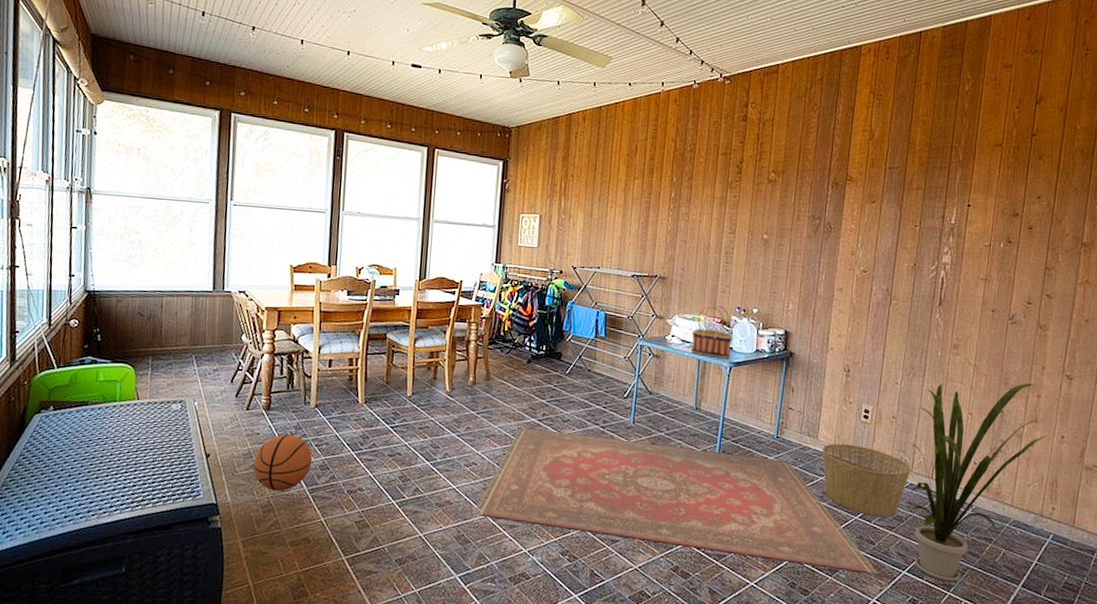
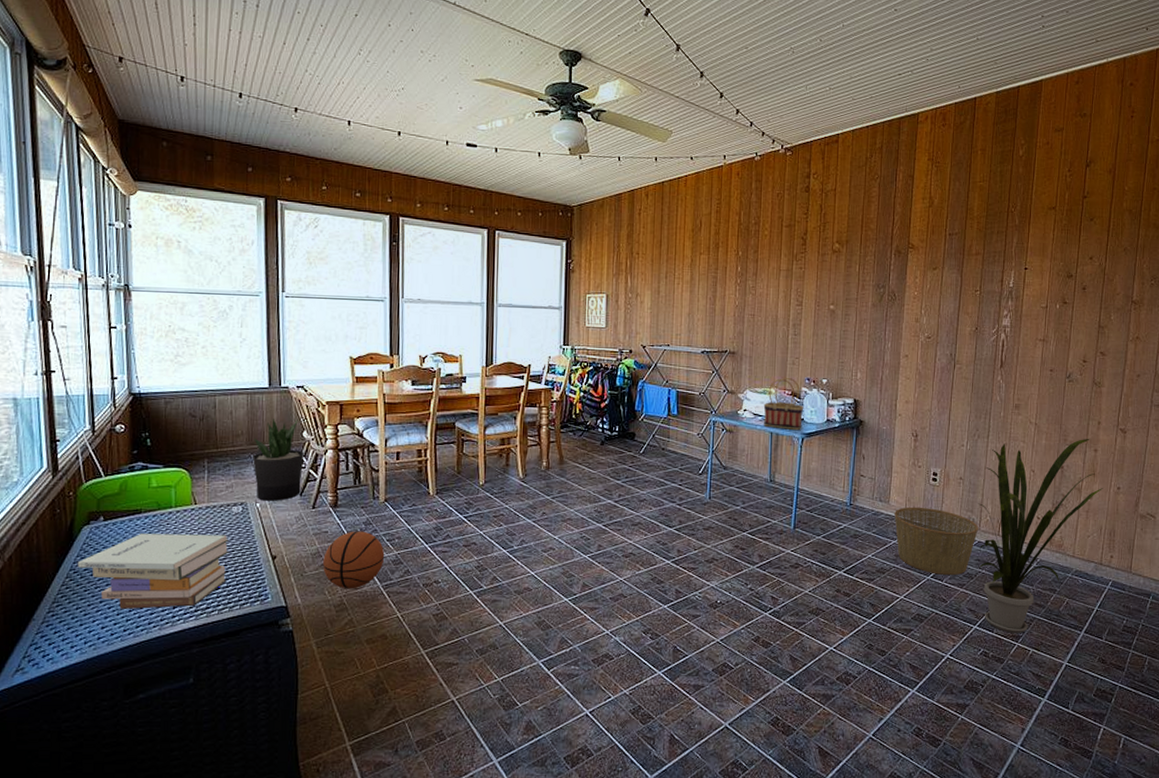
books: none [27,425,167,498] -> present [78,533,229,609]
planter: none [193,321,241,401] -> present [253,419,304,501]
area rug: present [474,428,878,574] -> none [554,510,951,630]

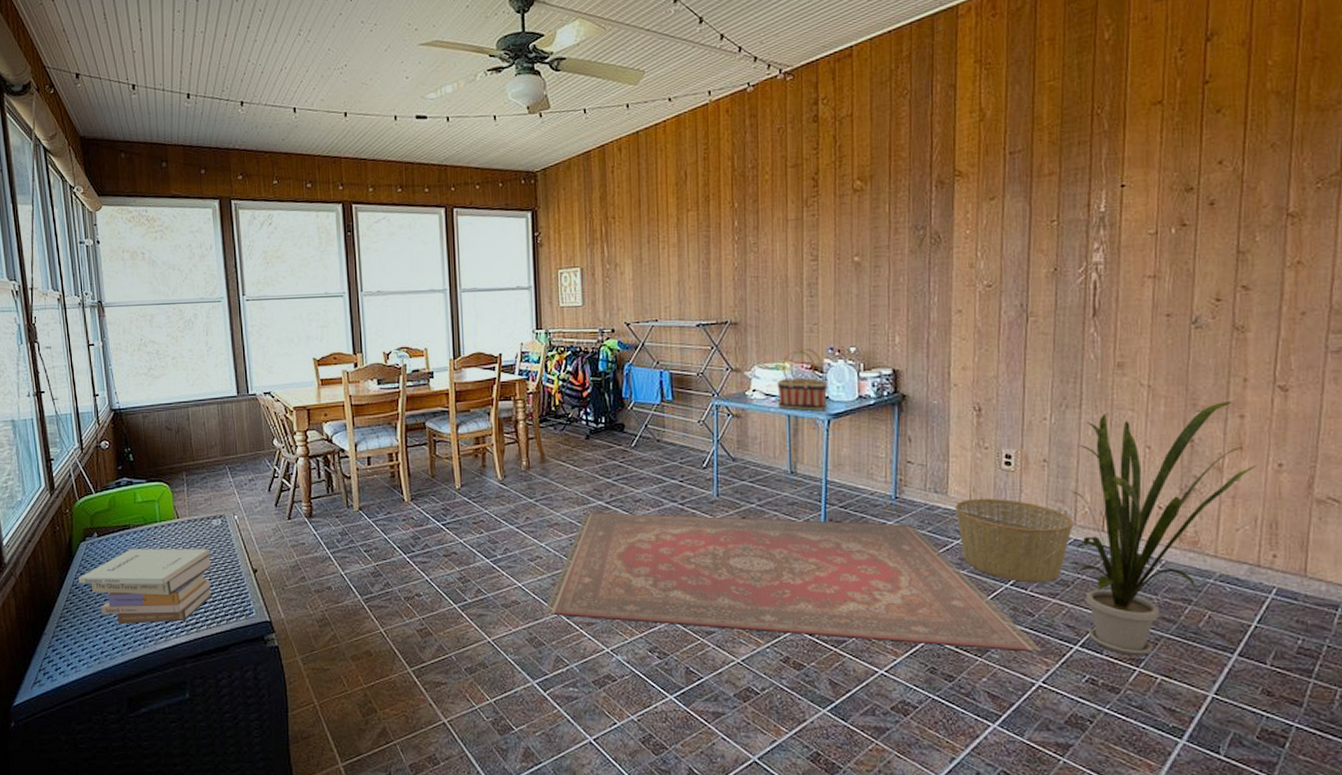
planter: present [253,419,304,501] -> none [227,427,276,513]
basketball: present [323,531,385,589] -> none [302,542,364,603]
area rug: none [554,510,951,630] -> present [545,513,1042,651]

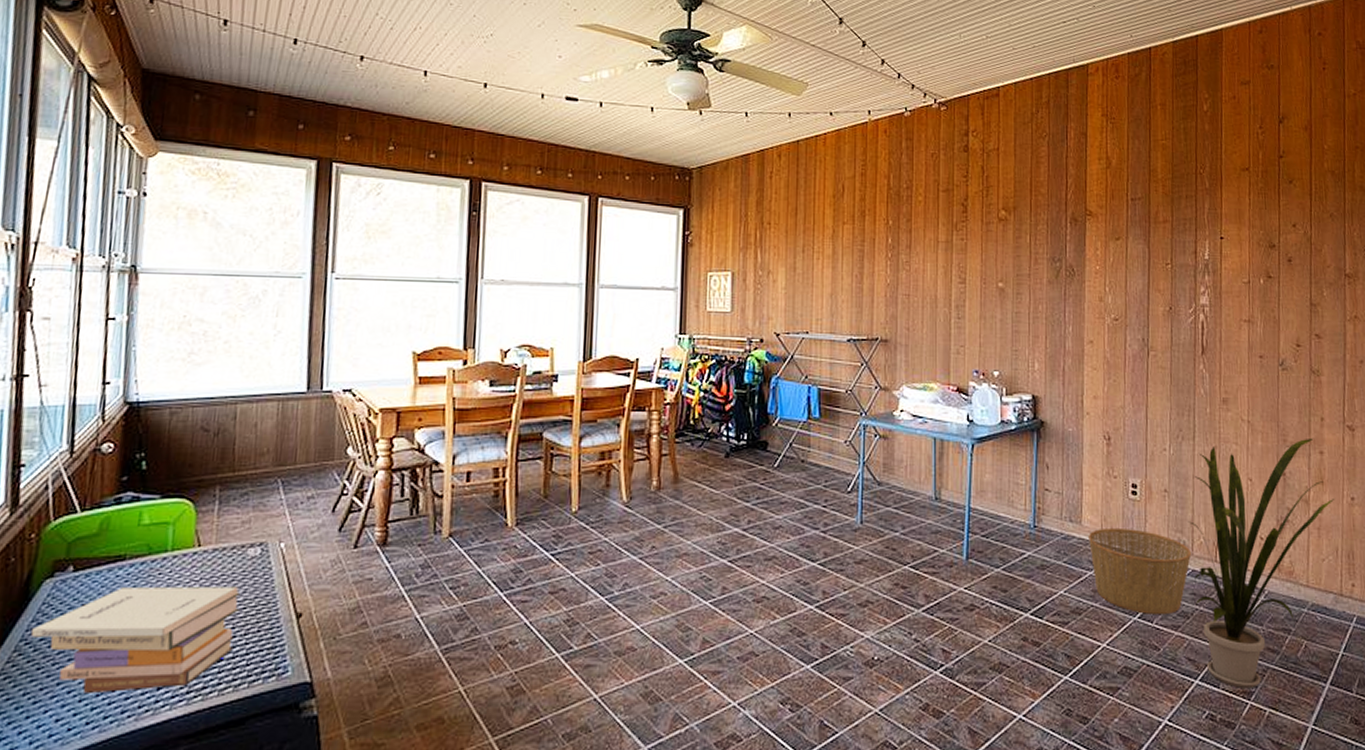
area rug: present [545,513,1042,651] -> none [665,541,1167,688]
basket: present [777,349,828,411] -> none [924,370,973,434]

